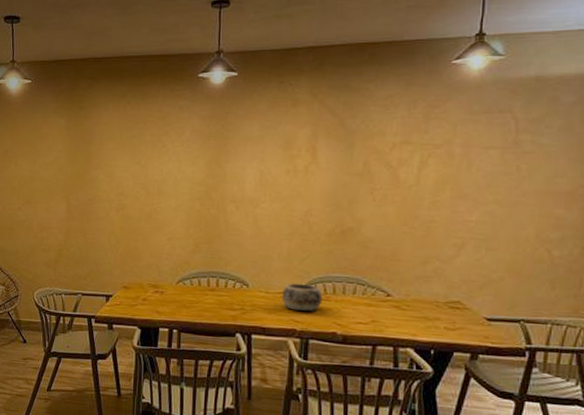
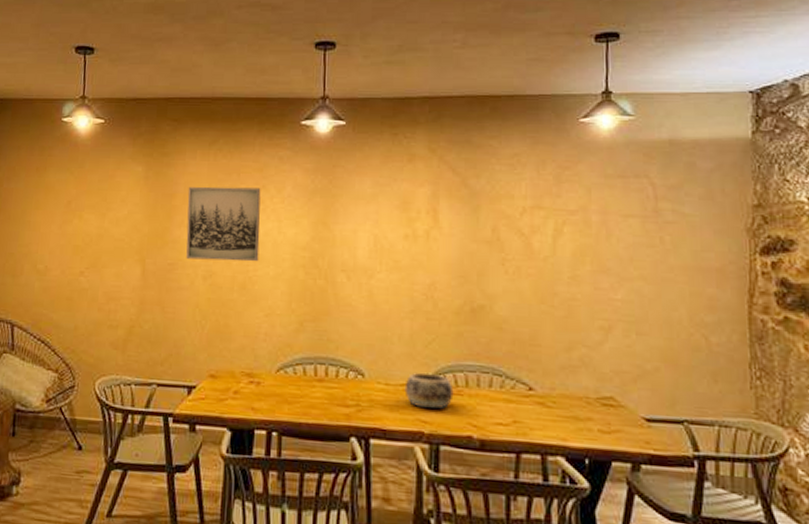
wall art: none [102,134,164,196] -> present [186,186,261,262]

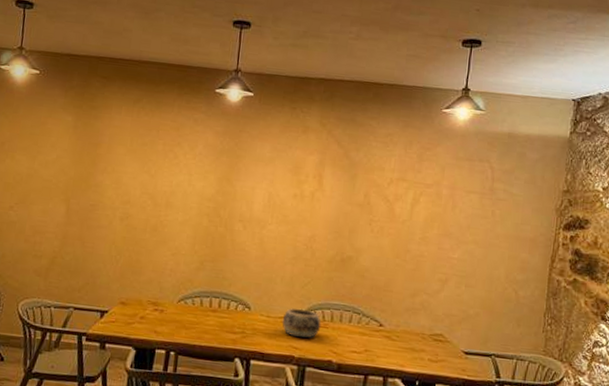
wall art: present [186,186,261,262] -> none [106,138,176,208]

